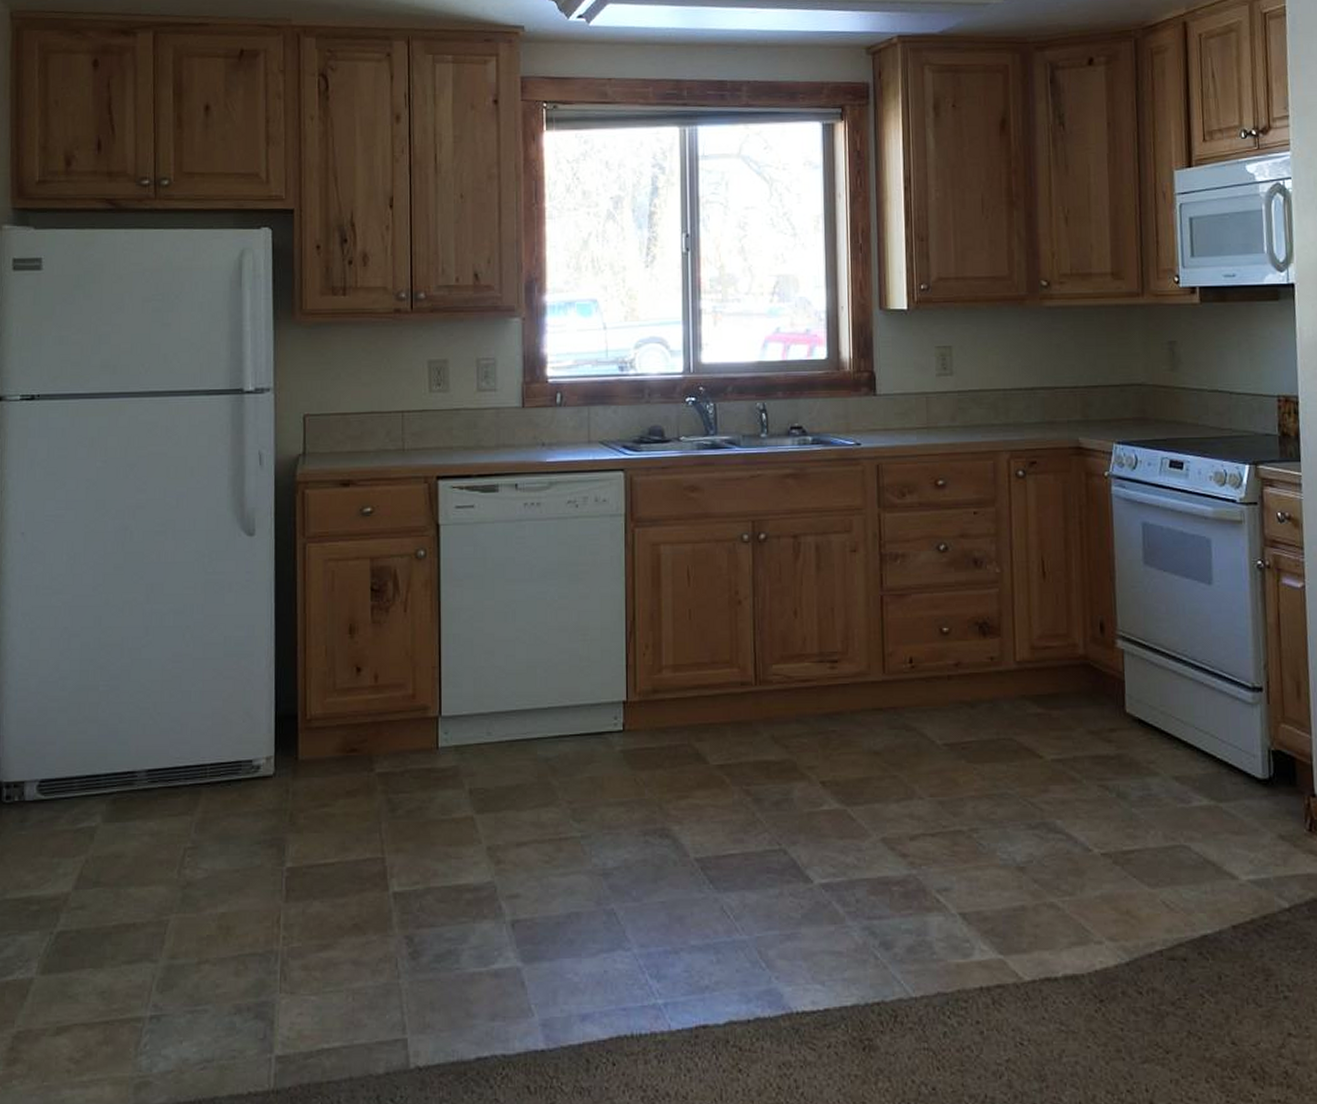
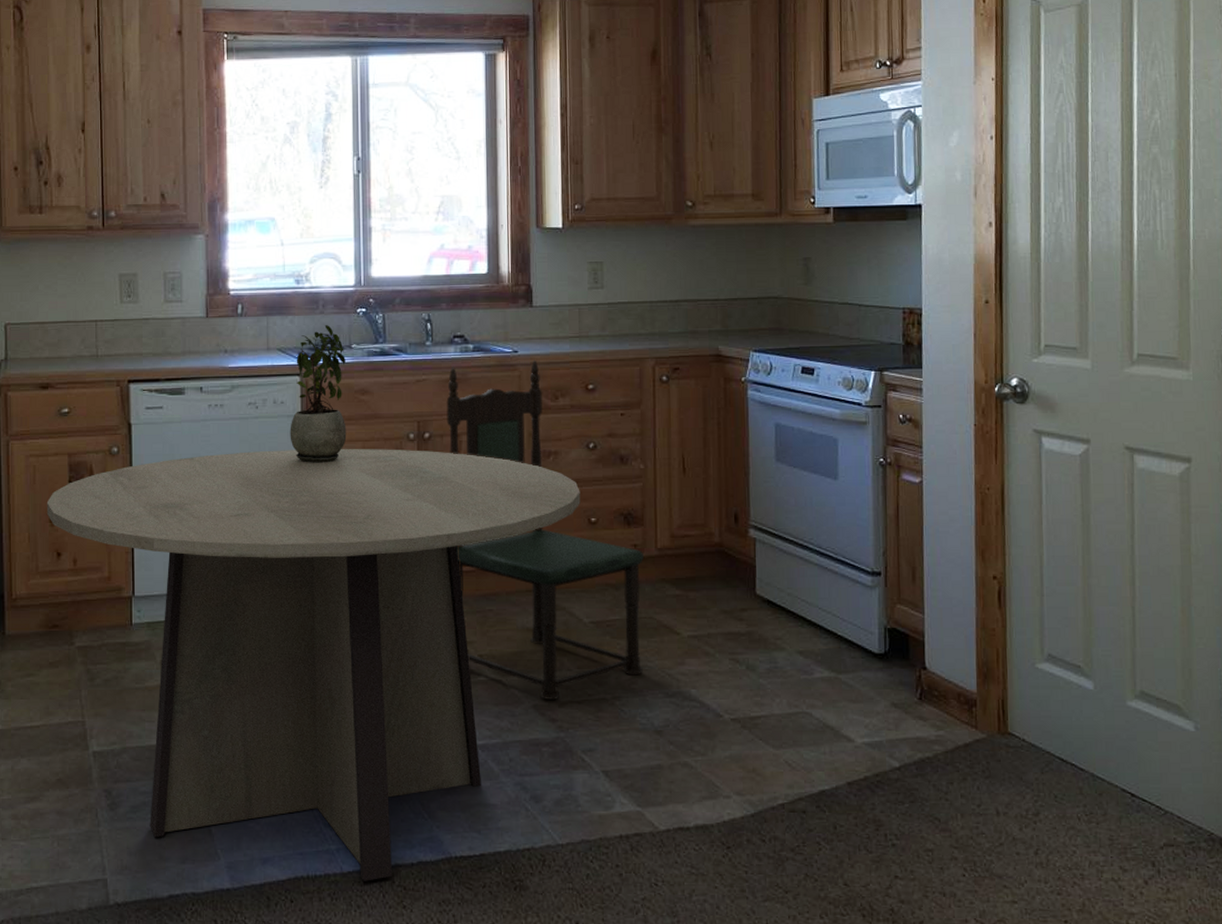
dining table: none [345,551,931,1041] -> present [46,448,581,881]
potted plant: none [612,416,675,567] -> present [290,325,347,463]
dining chair: none [783,453,1003,832] -> present [446,359,643,700]

